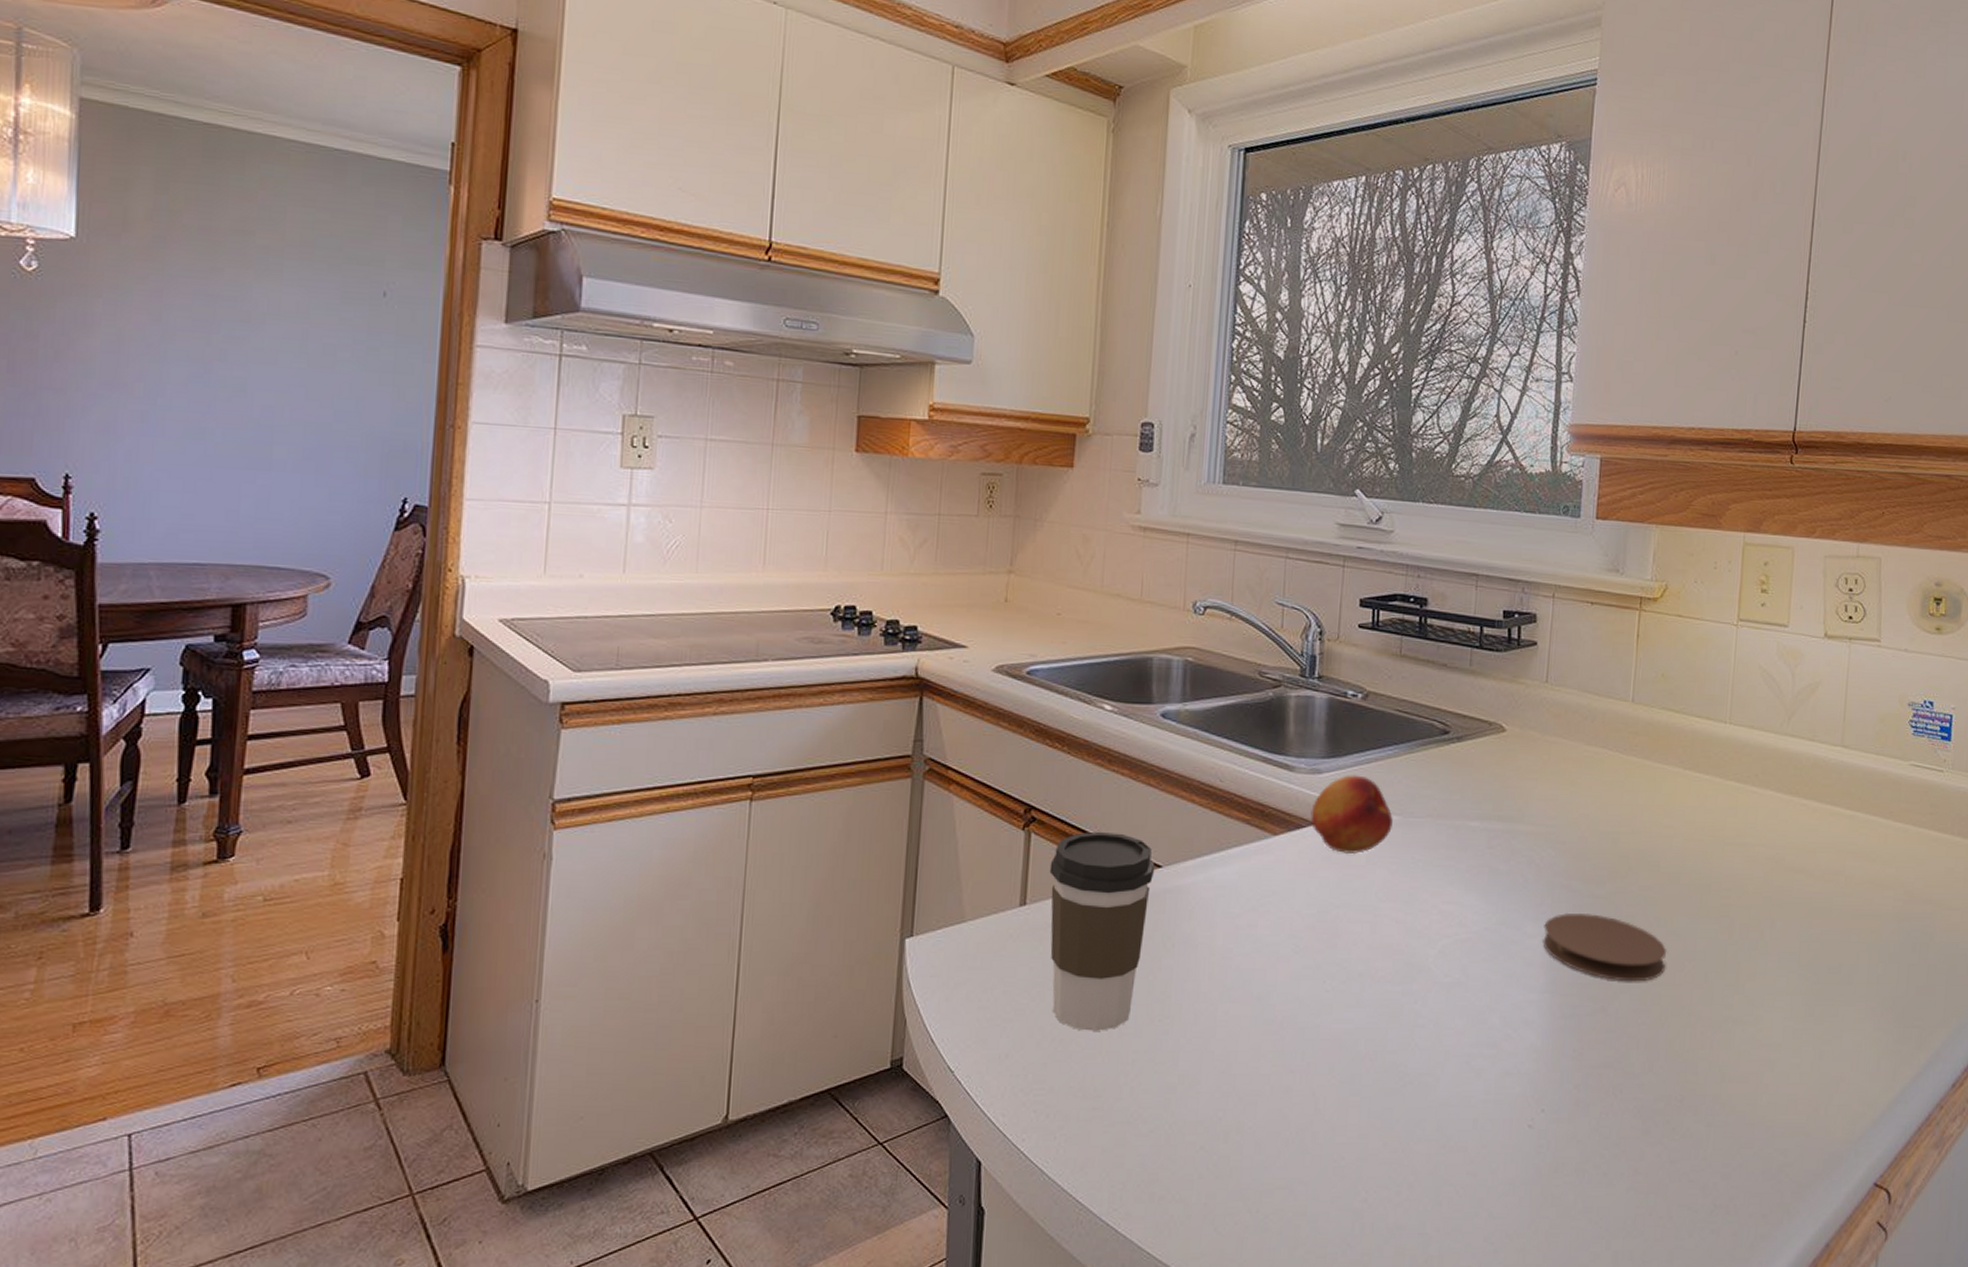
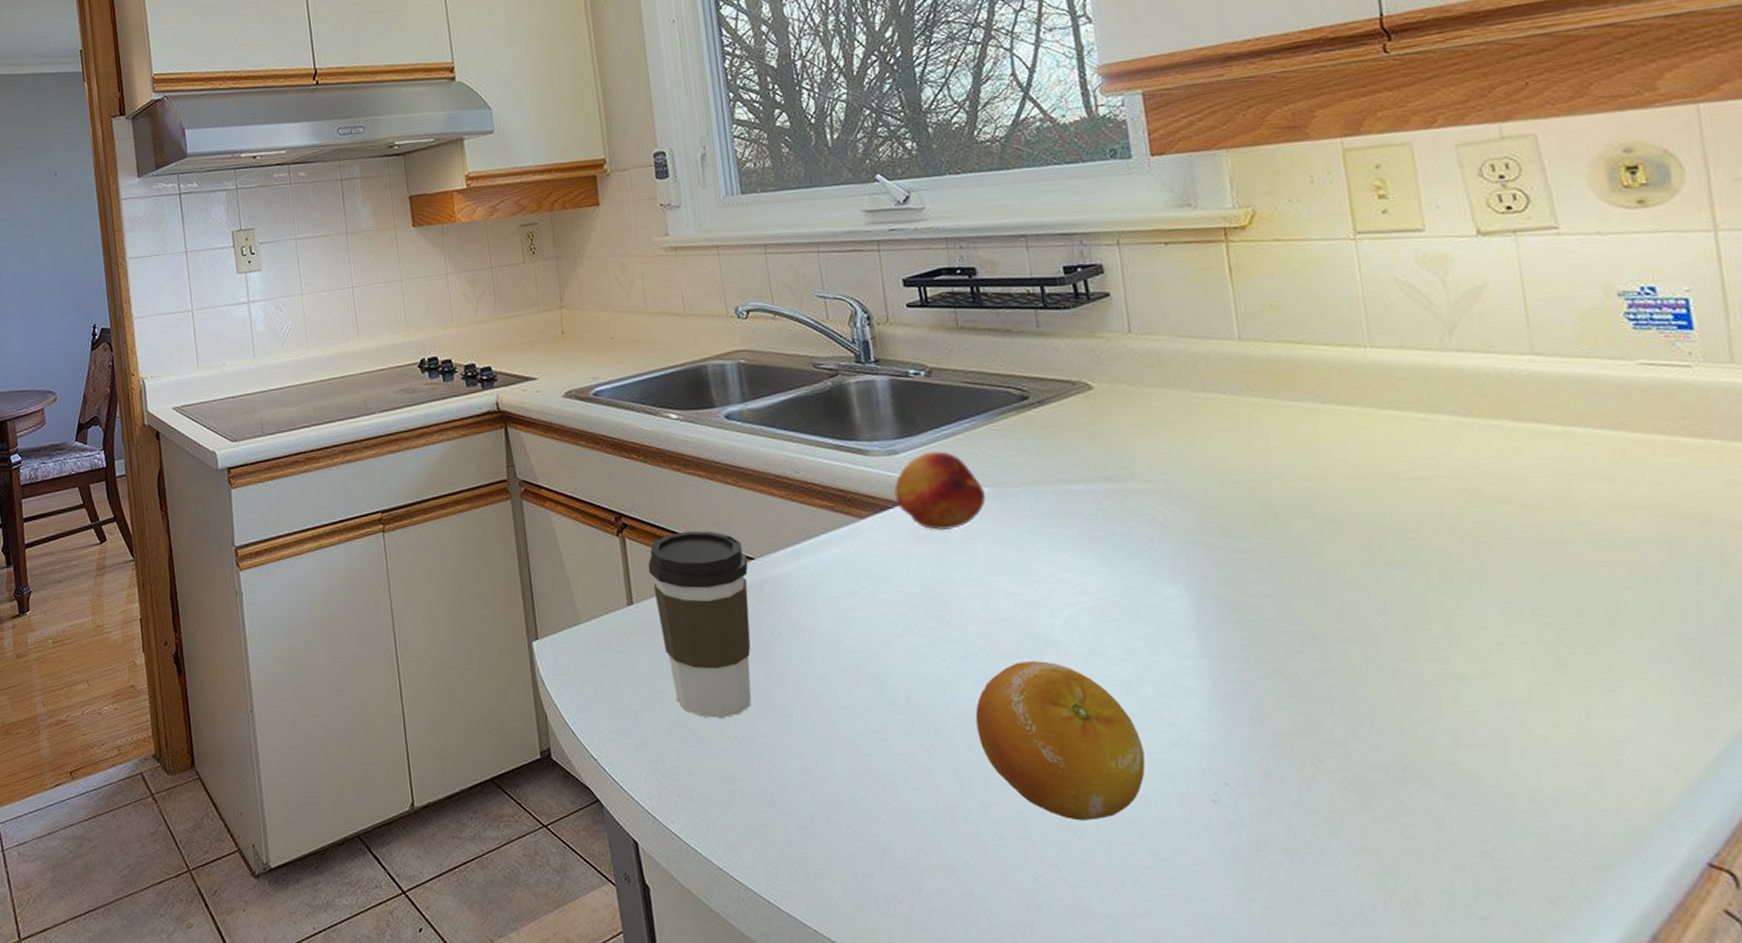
fruit: none [1340,988,1482,1143] -> present [975,661,1146,821]
coaster: present [1543,913,1667,982] -> none [1183,570,1348,641]

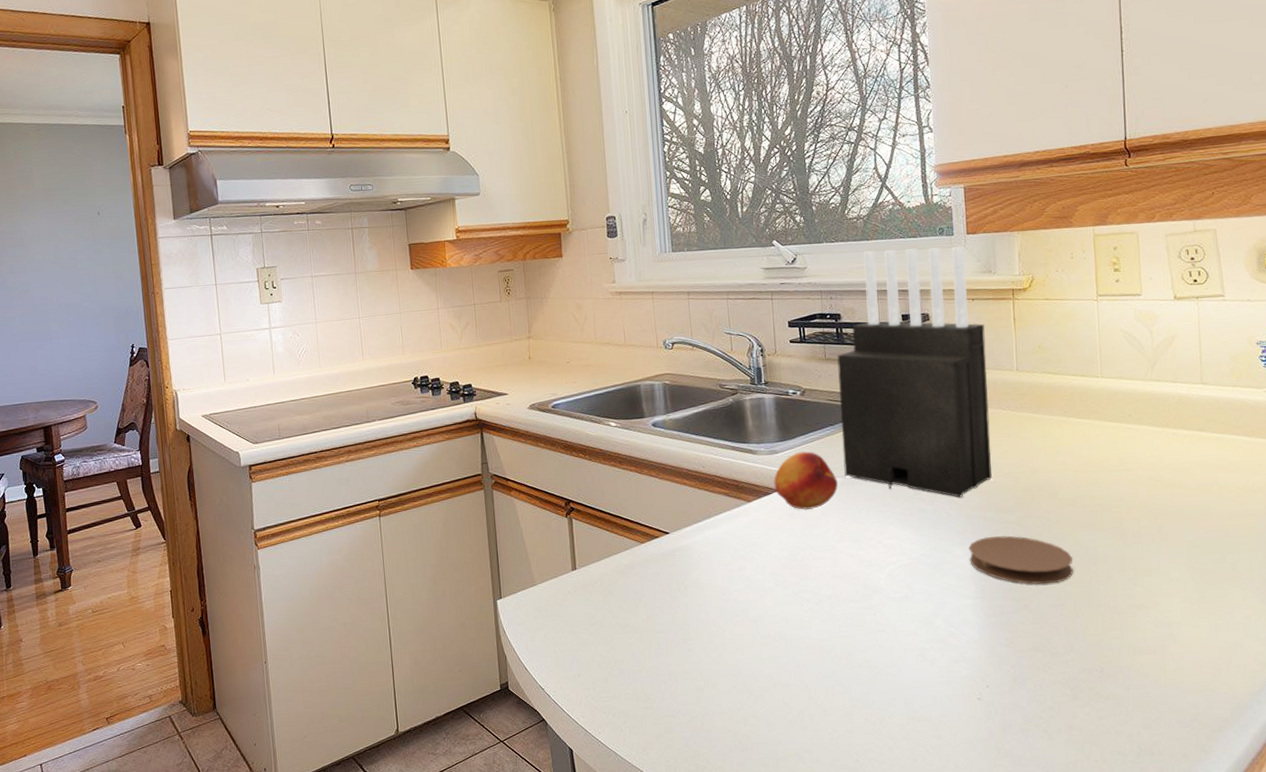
coffee cup: present [648,530,752,718] -> none [589,512,665,654]
knife block: none [974,171,1212,515] -> present [837,246,992,498]
fruit: present [975,661,1146,821] -> none [822,604,936,717]
coaster: none [1183,570,1348,641] -> present [969,535,1073,585]

